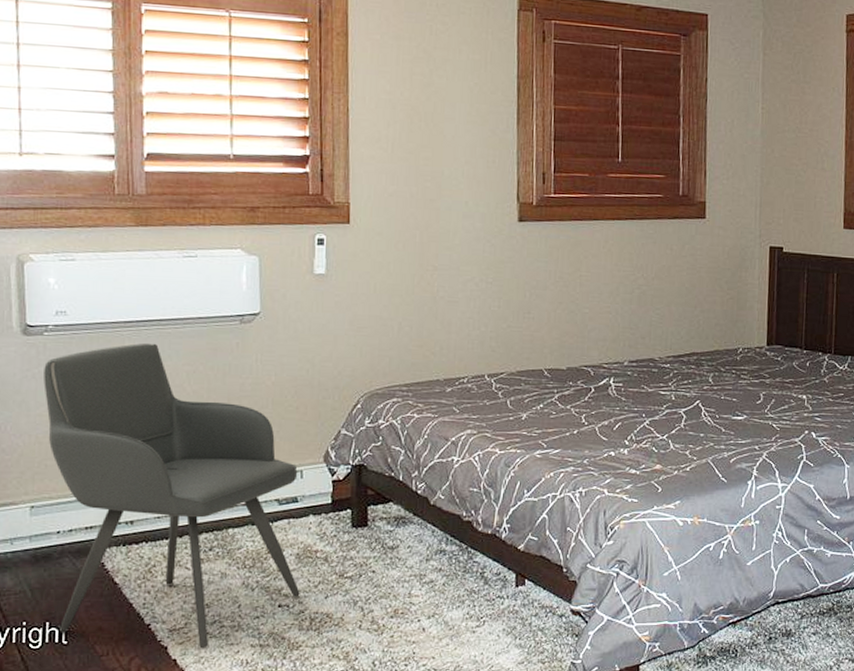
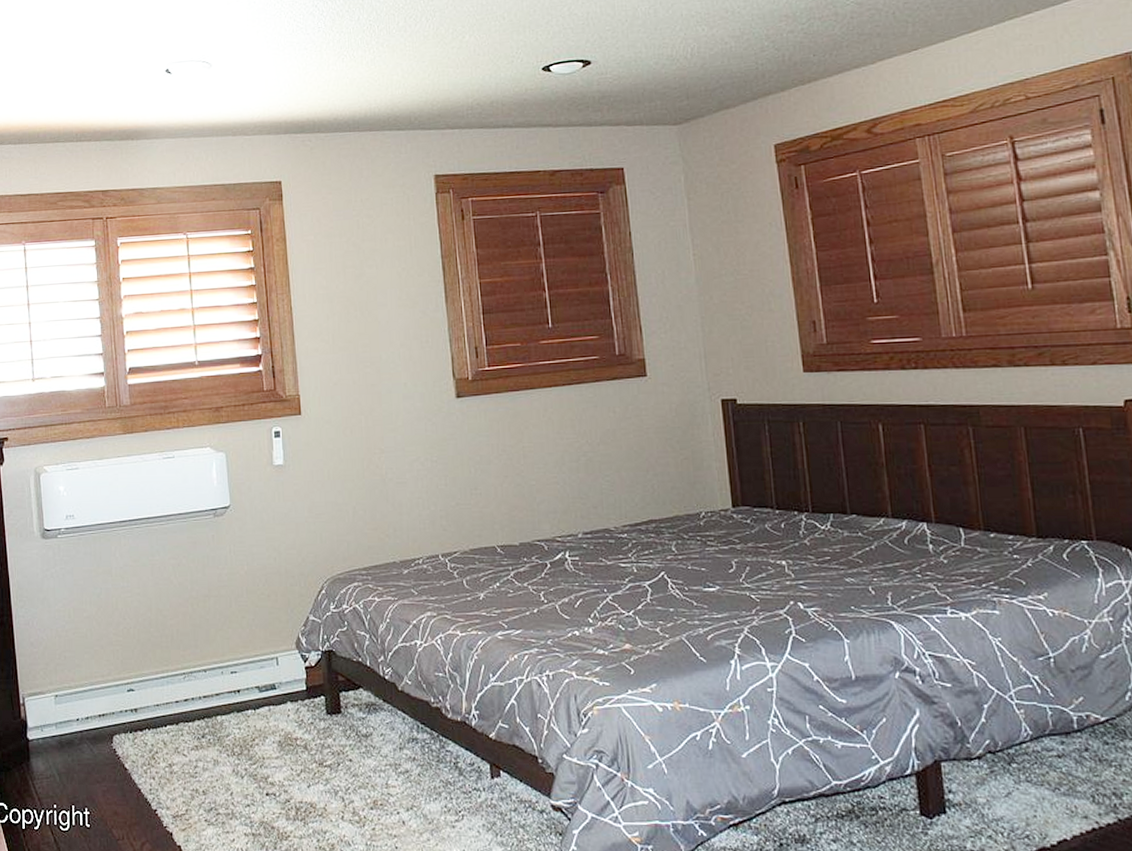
armchair: present [43,342,300,649] -> none [59,540,285,836]

